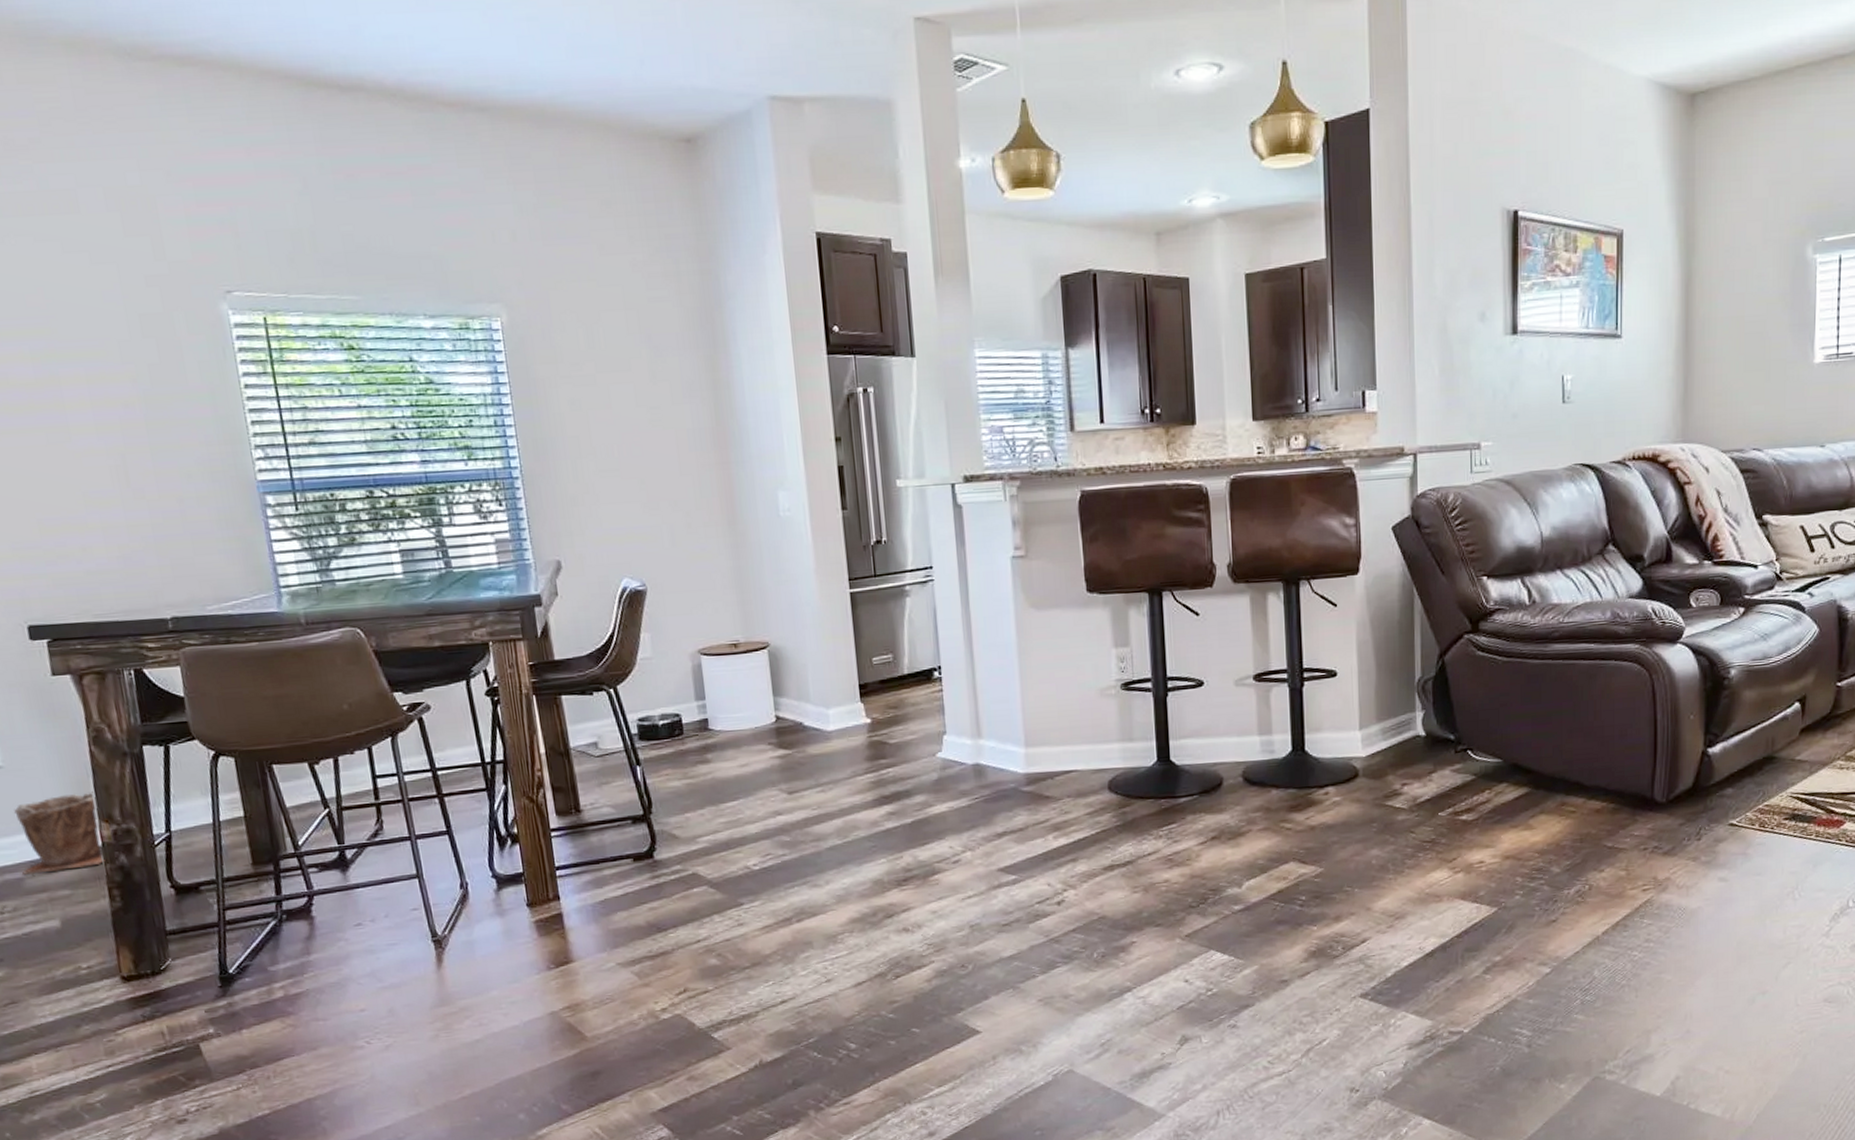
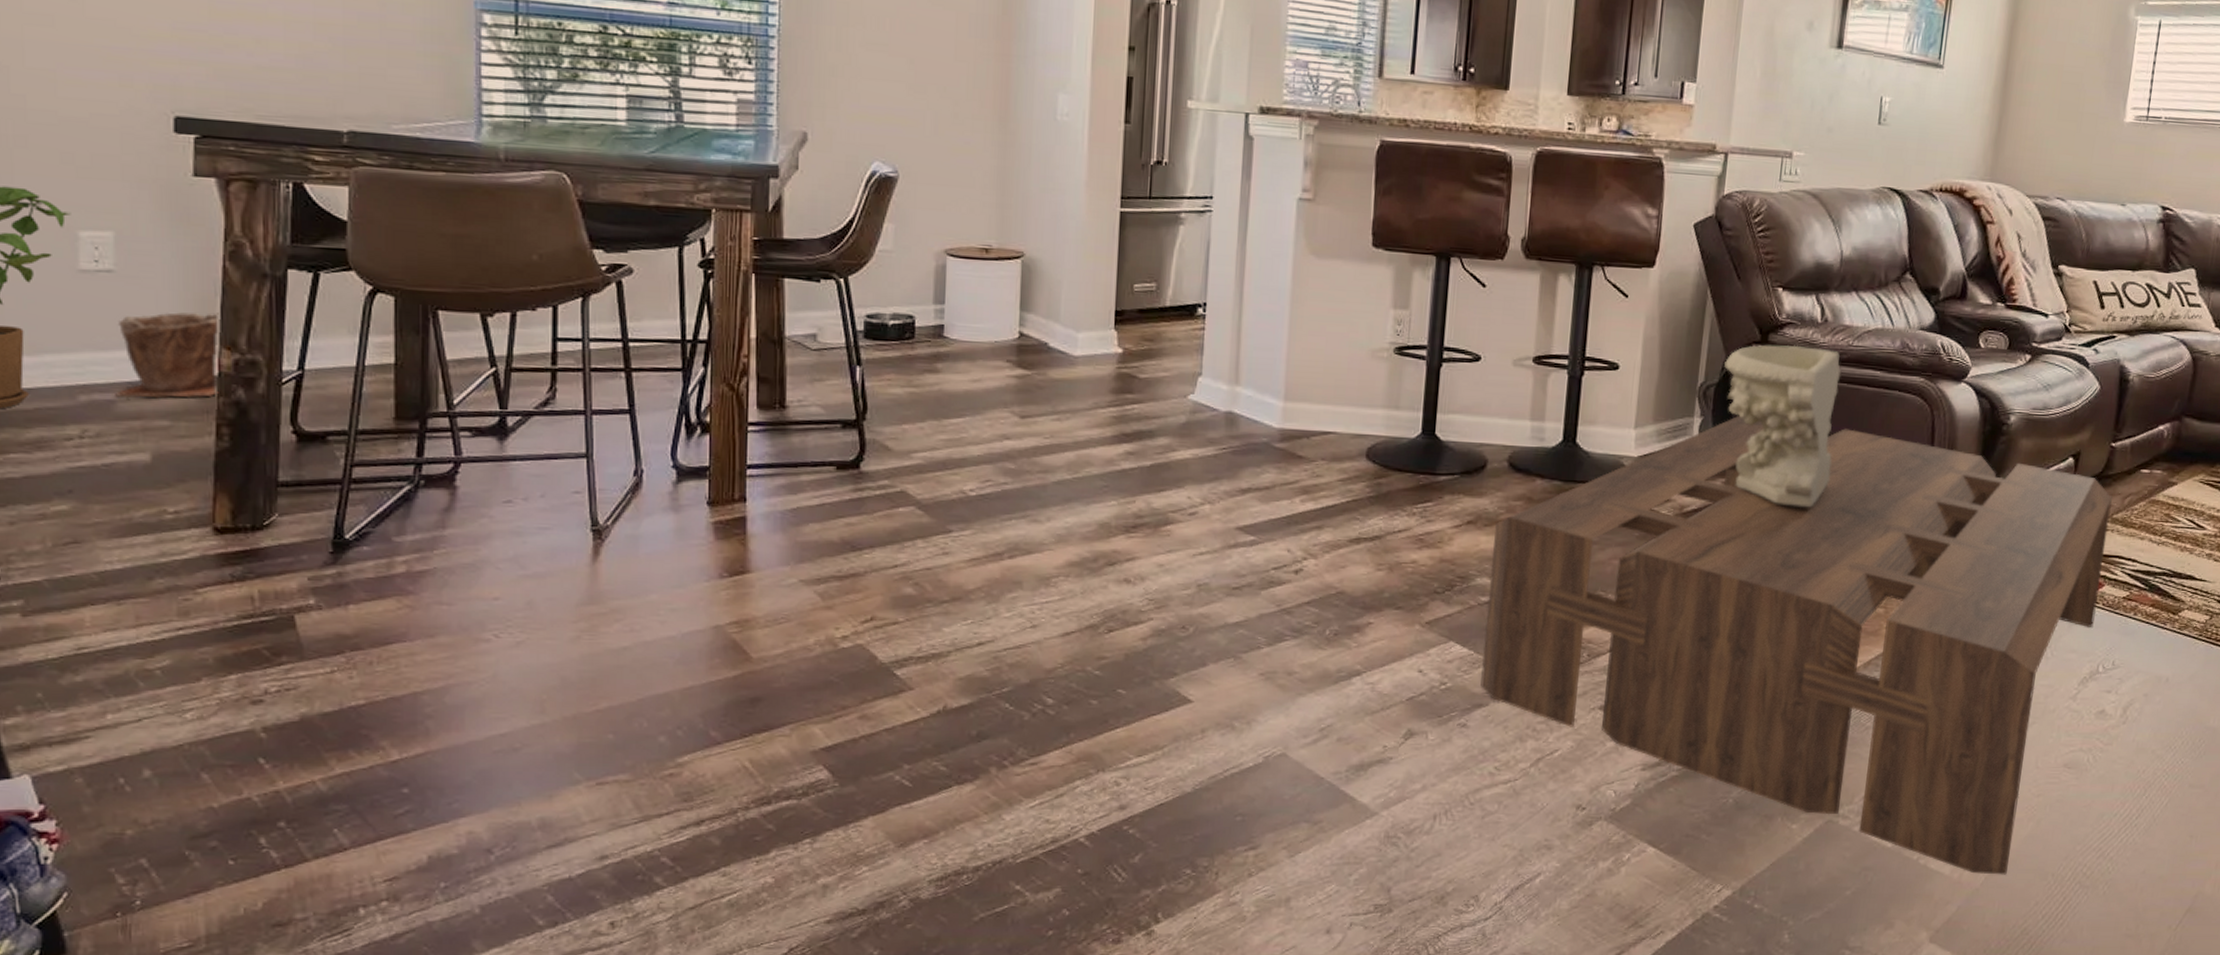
coffee table: none [1239,703,1844,1113] -> present [1480,415,2112,875]
decorative bowl: none [1439,629,1556,784] -> present [1724,345,1842,508]

